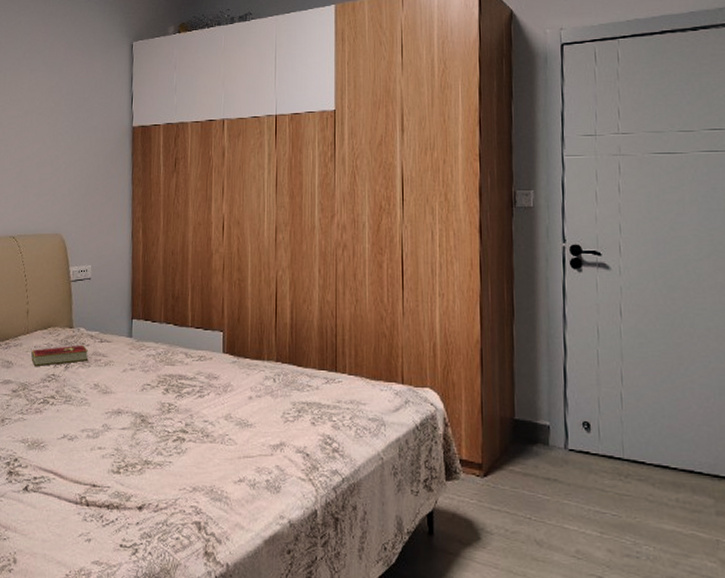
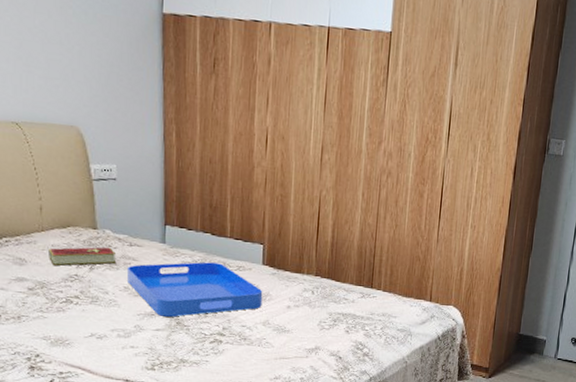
serving tray: none [97,354,224,414] -> present [126,262,263,317]

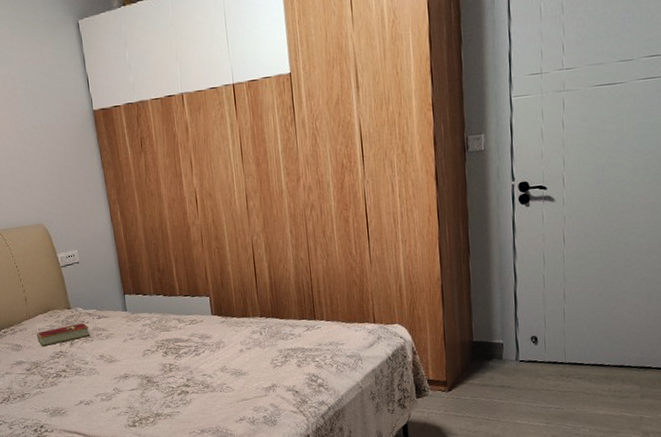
serving tray: present [126,262,263,317] -> none [99,320,218,377]

